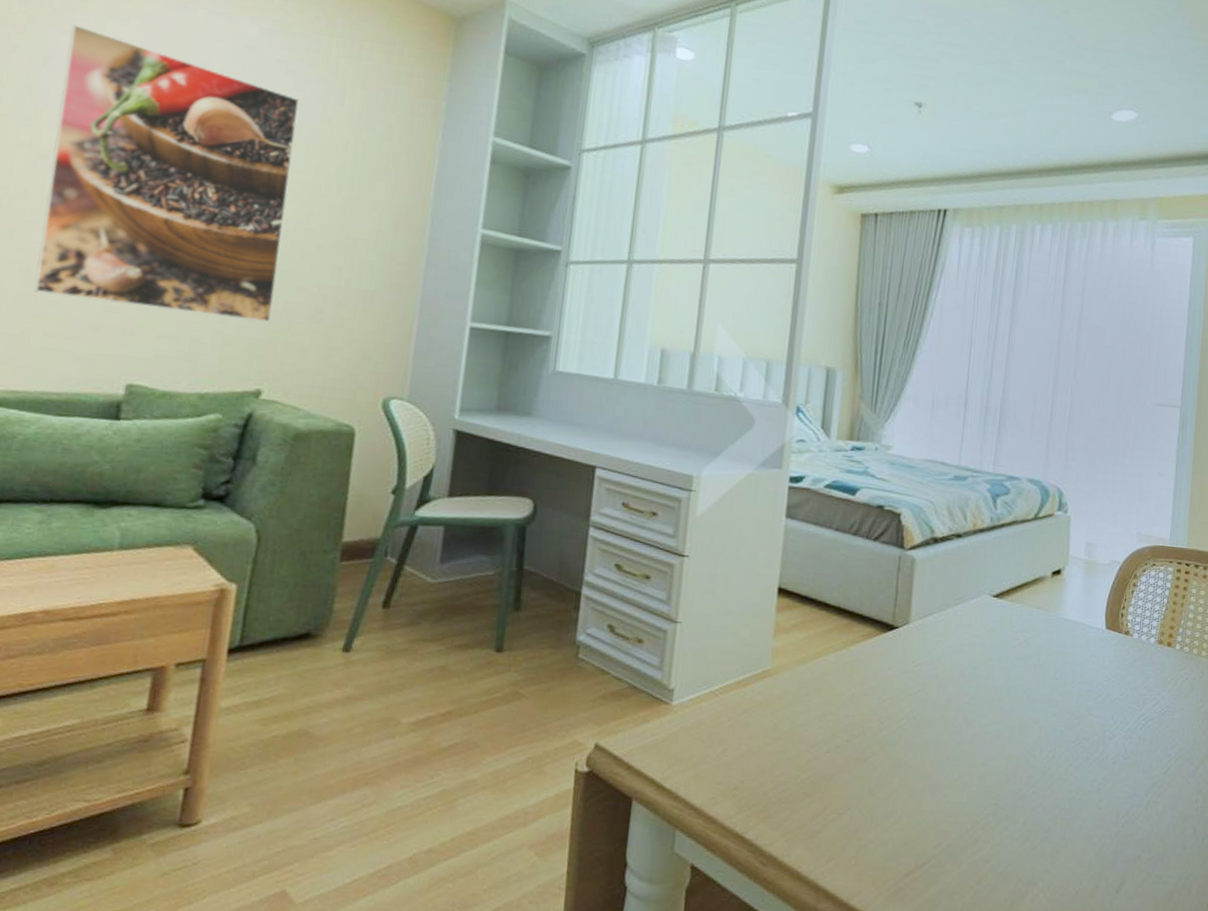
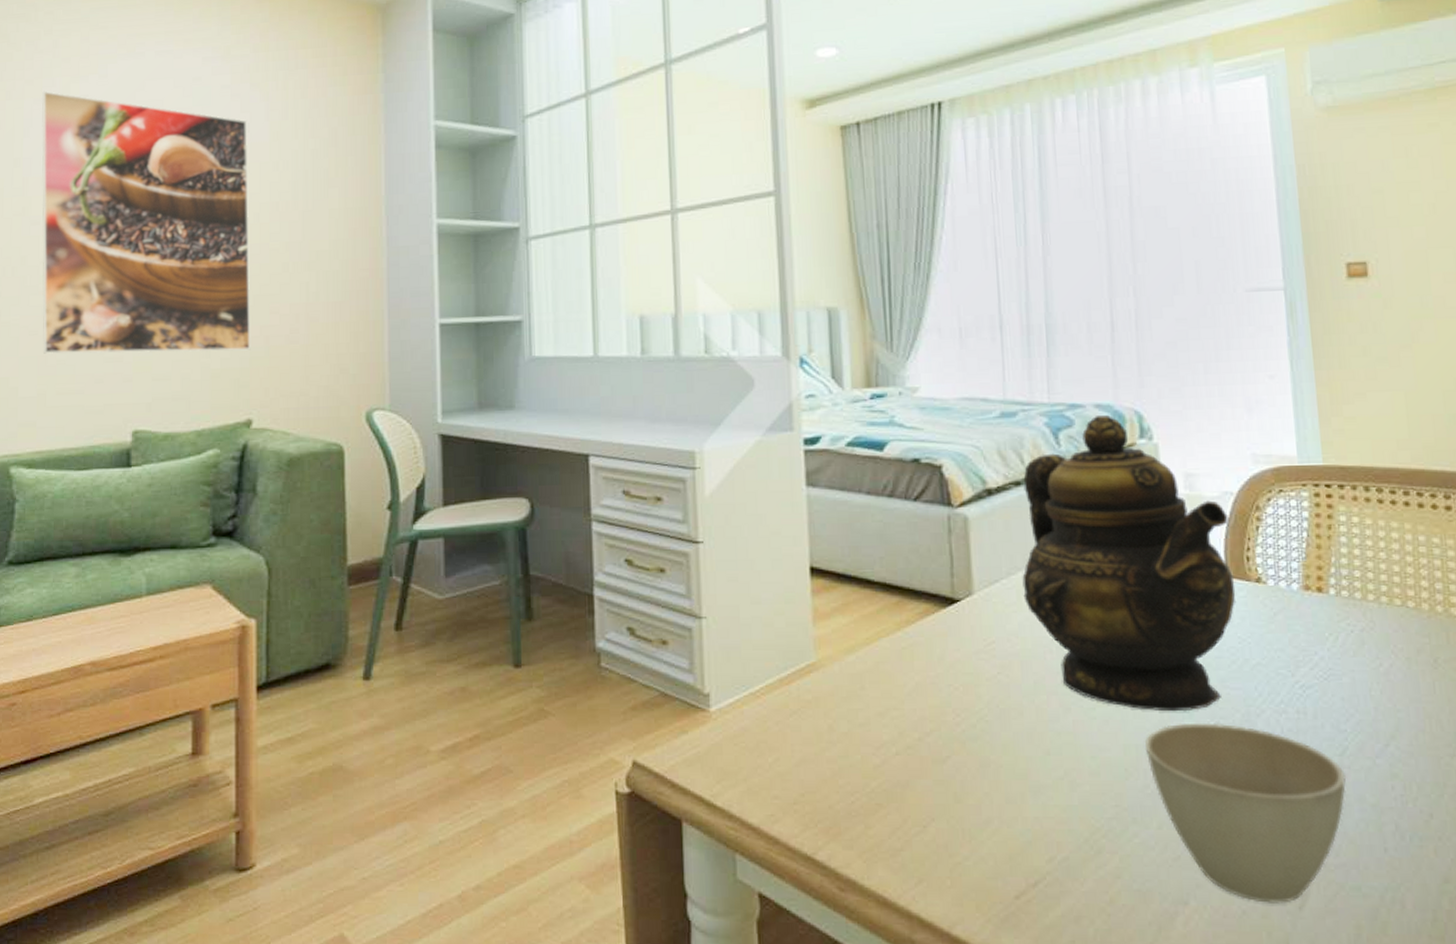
teapot: none [949,488,1113,732] -> present [1022,415,1236,712]
cup: none [1023,742,1165,887] -> present [1145,723,1346,903]

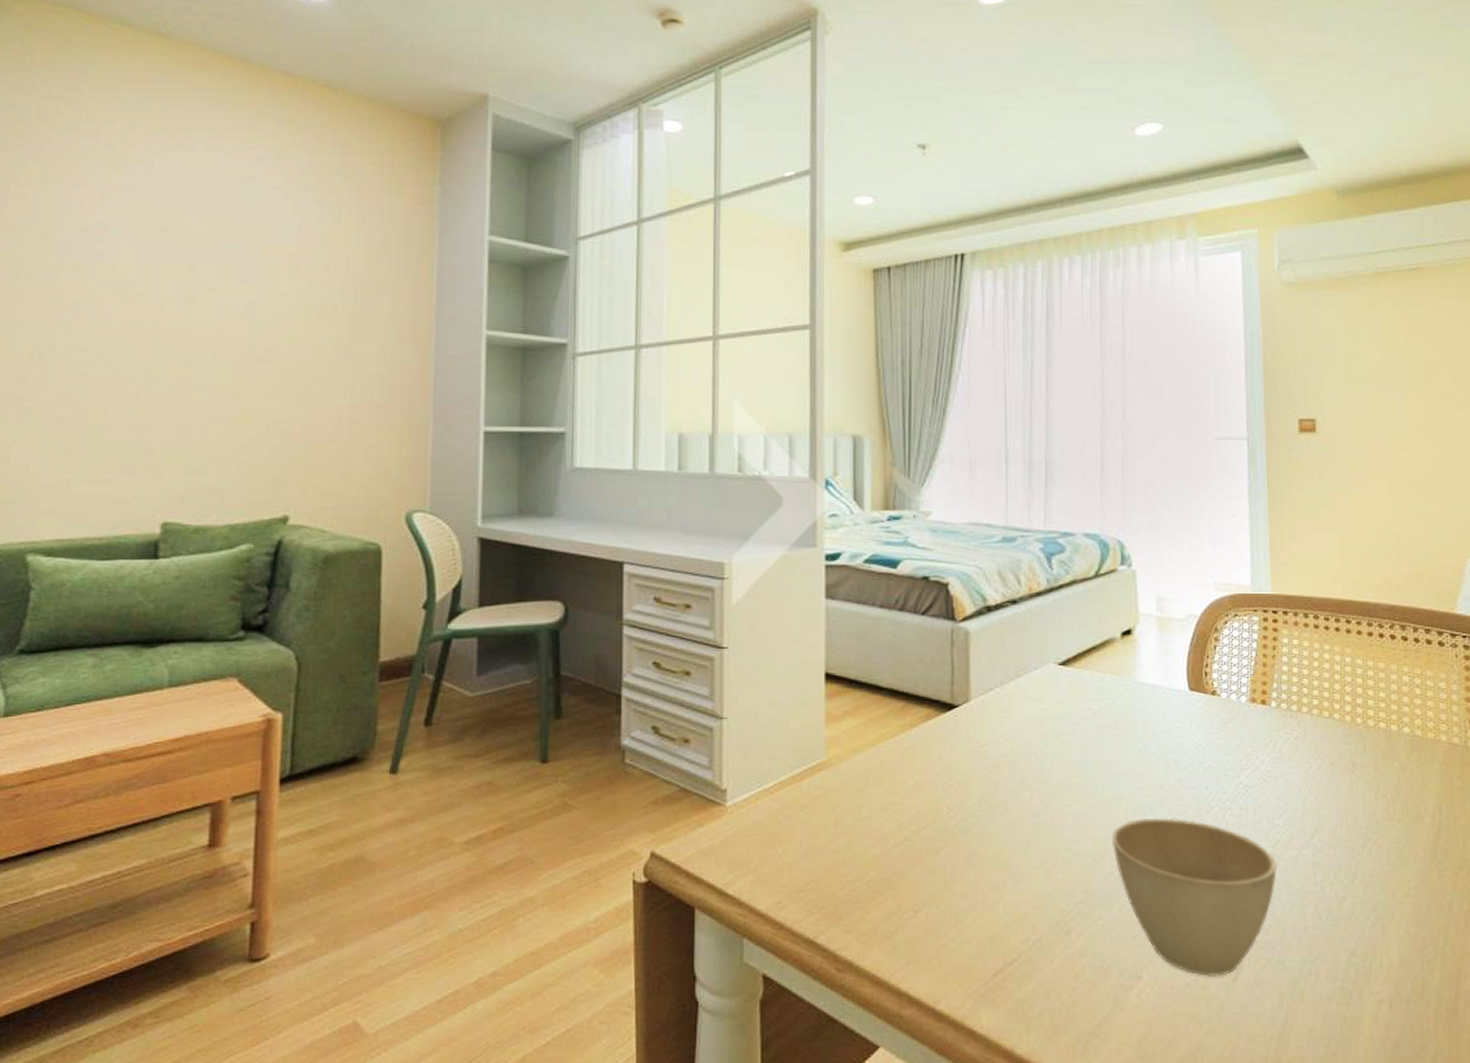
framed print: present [41,90,251,355] -> none [69,176,299,448]
teapot: present [1022,415,1236,712] -> none [1014,544,1195,808]

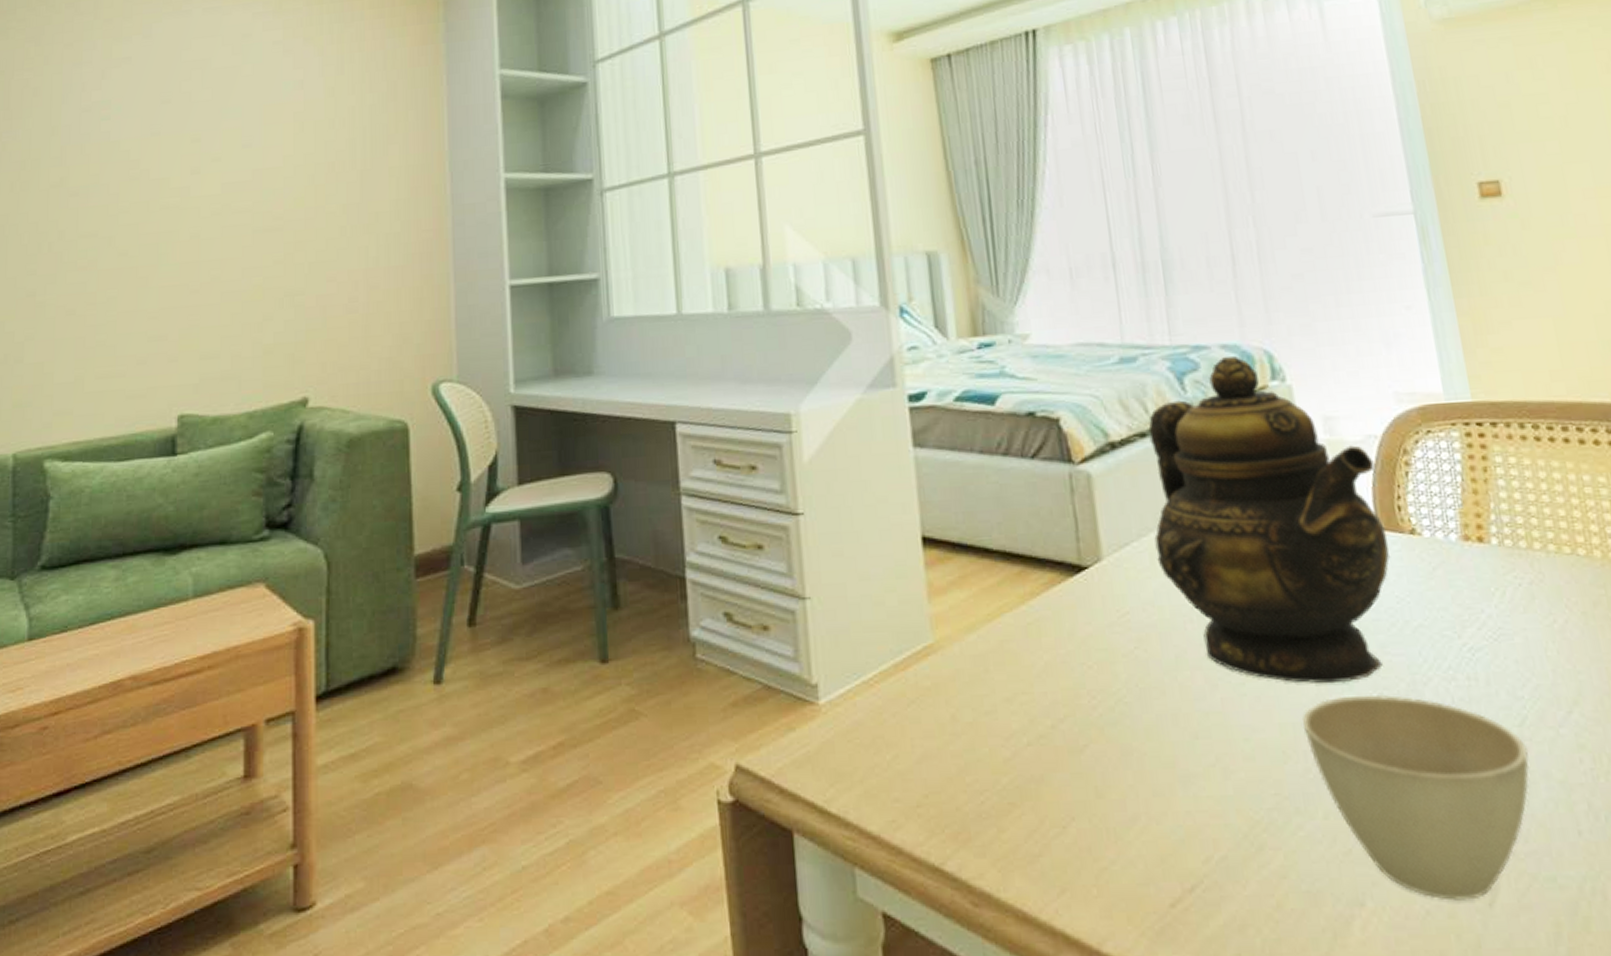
teapot: none [1014,544,1195,808] -> present [1148,356,1390,684]

